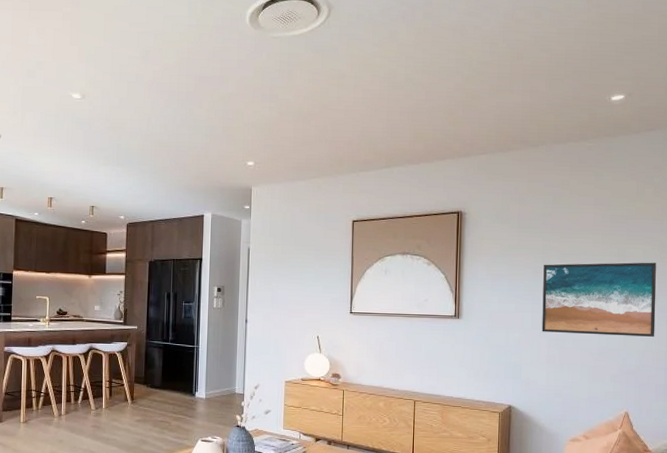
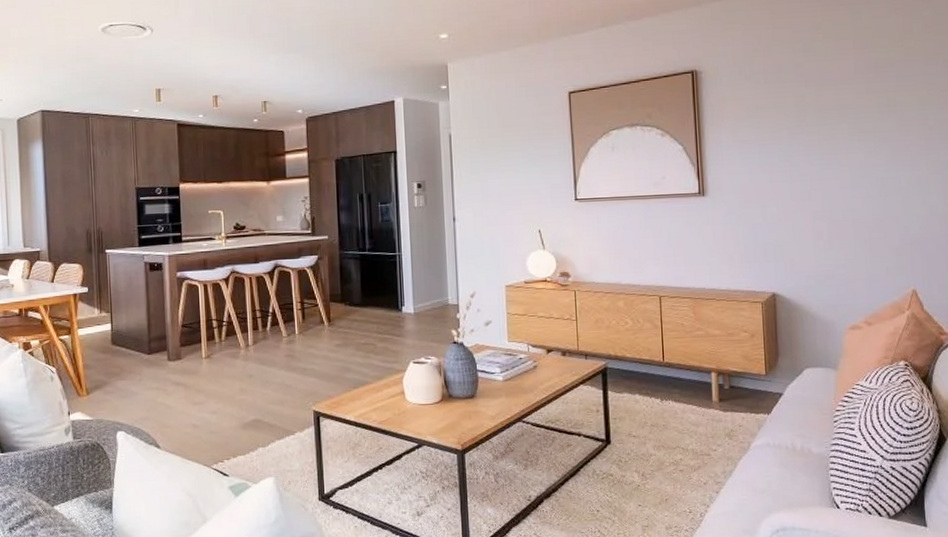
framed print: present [541,262,657,337] -> none [799,110,940,204]

